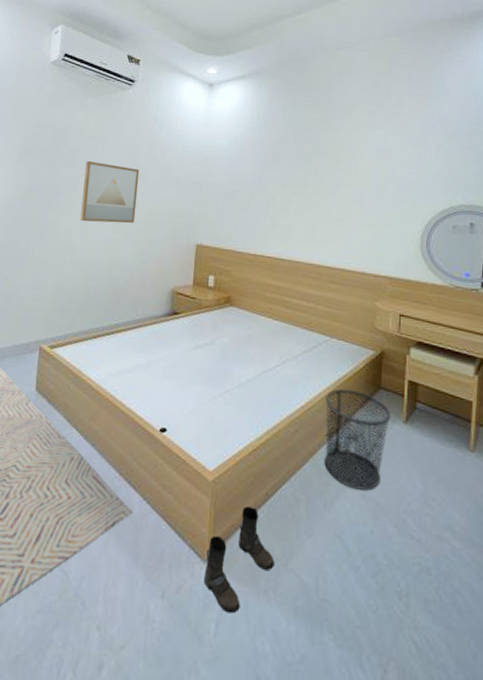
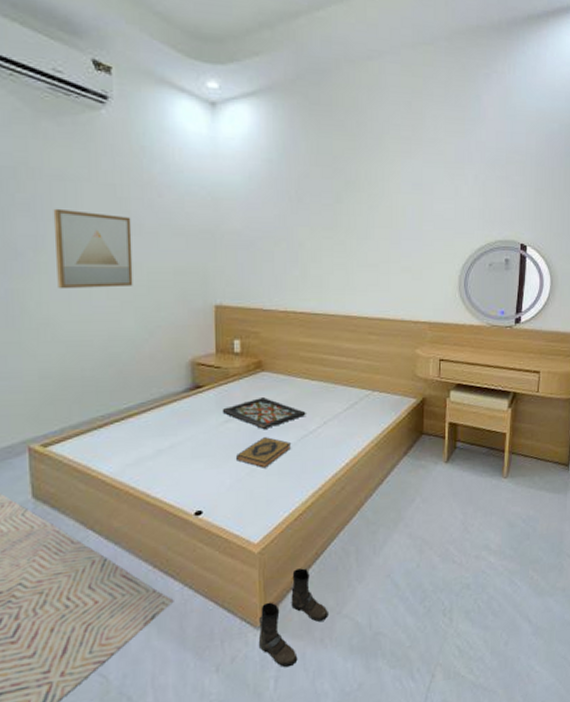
decorative tray: none [193,330,267,361] -> present [222,397,306,430]
hardback book: none [201,367,252,397] -> present [237,437,292,468]
waste bin: present [324,388,392,490] -> none [370,439,434,532]

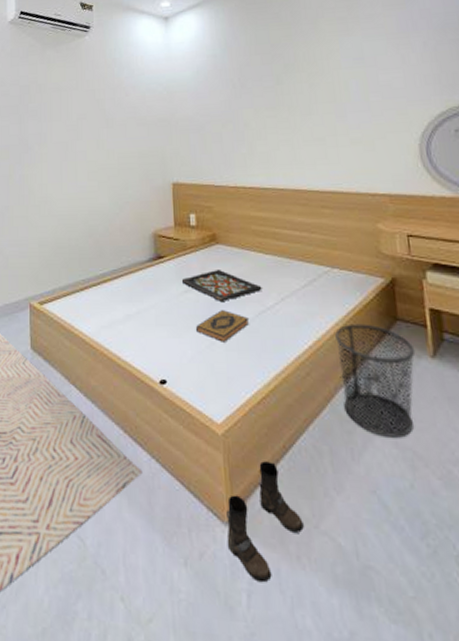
wall art: present [53,208,133,289] -> none [52,112,107,174]
waste bin: none [370,439,434,532] -> present [335,323,416,438]

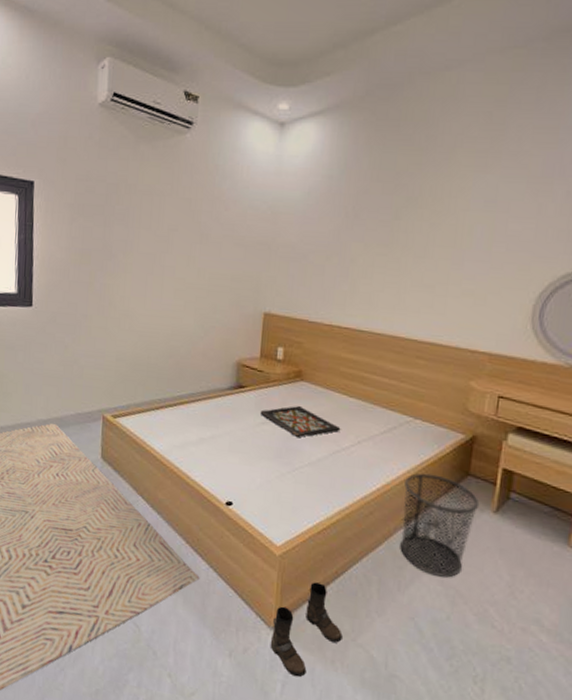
hardback book: present [196,310,250,342] -> none [268,445,323,475]

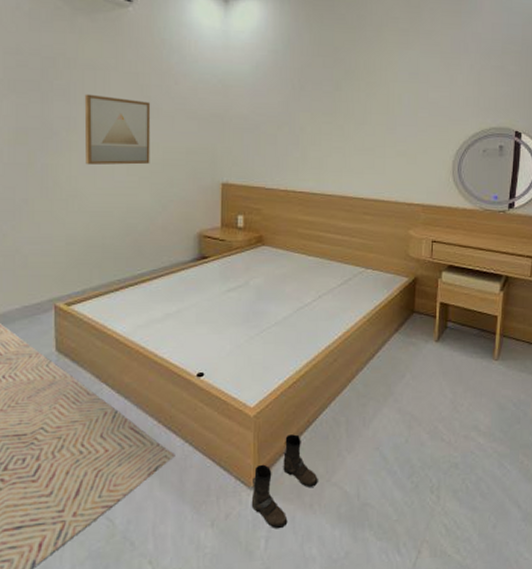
wall art: none [138,218,201,289] -> present [84,94,151,165]
decorative tray: present [260,406,341,438] -> none [225,270,302,301]
waste bin: present [400,473,480,578] -> none [362,316,424,406]

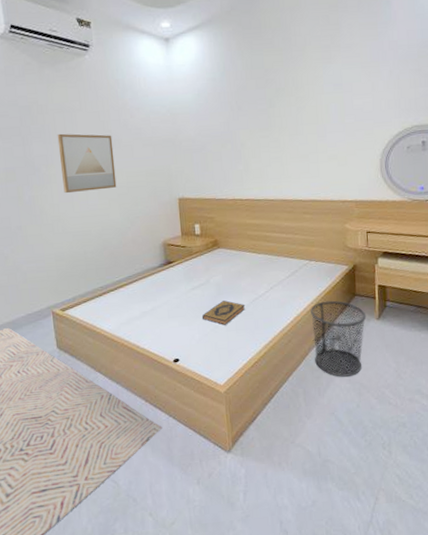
hardback book: none [237,307,288,336] -> present [202,300,246,325]
boots: present [251,434,318,529] -> none [228,405,284,484]
waste bin: none [362,316,424,406] -> present [310,300,367,377]

